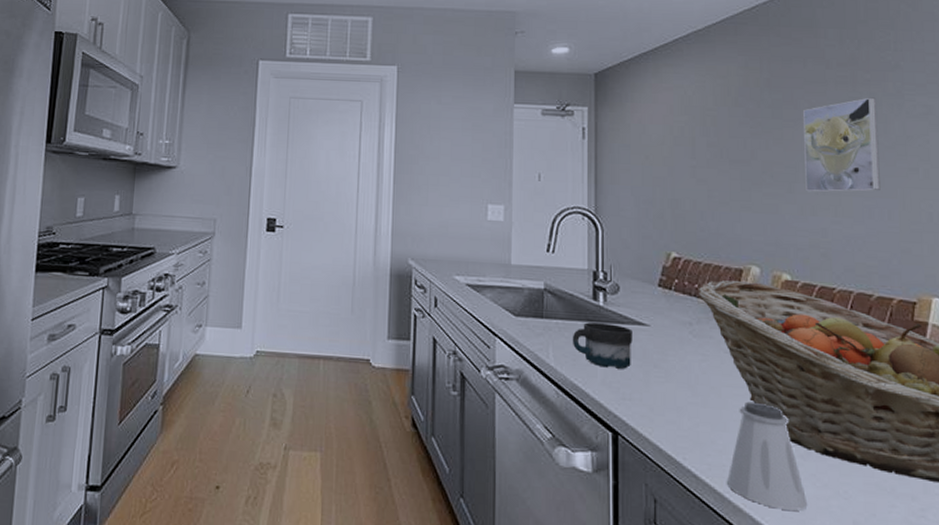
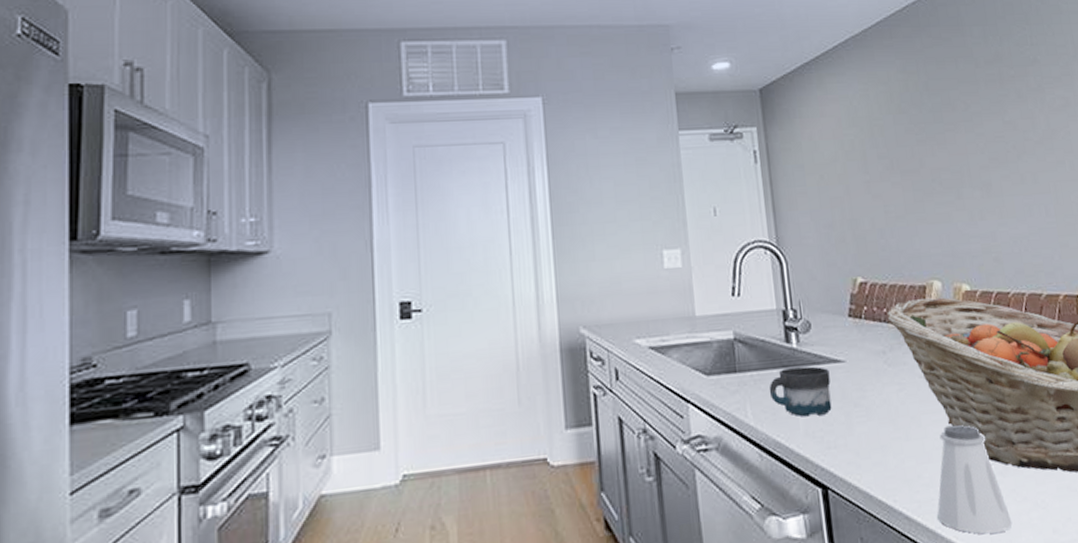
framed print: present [803,97,881,192] -> none [961,93,1036,196]

